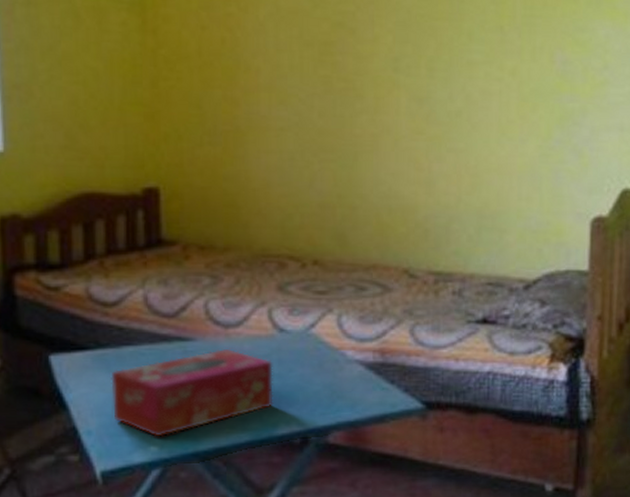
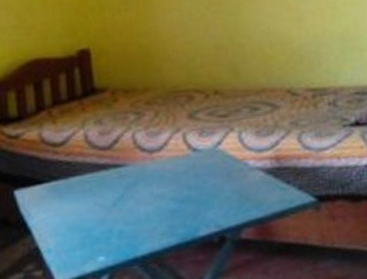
tissue box: present [111,348,273,437] -> none [63,169,194,249]

